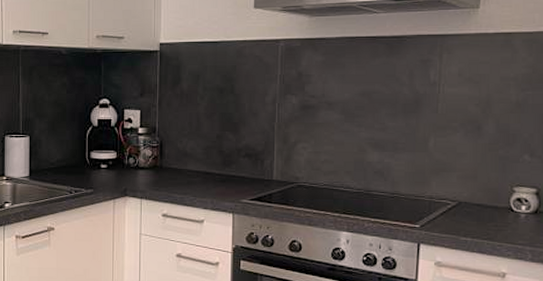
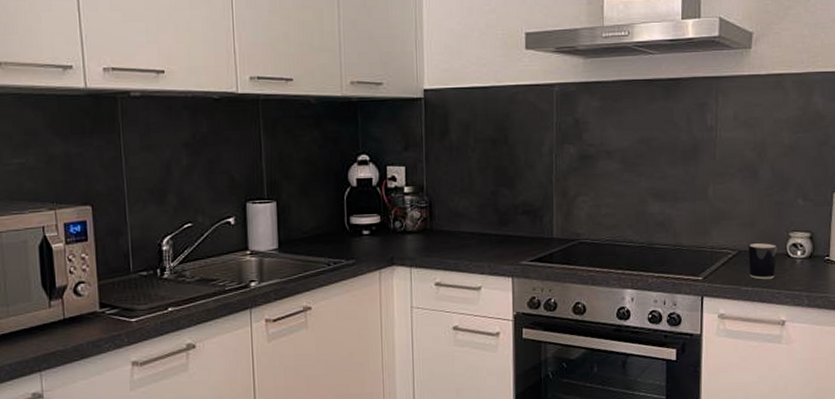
mug: none [469,196,501,232] -> present [748,243,778,280]

